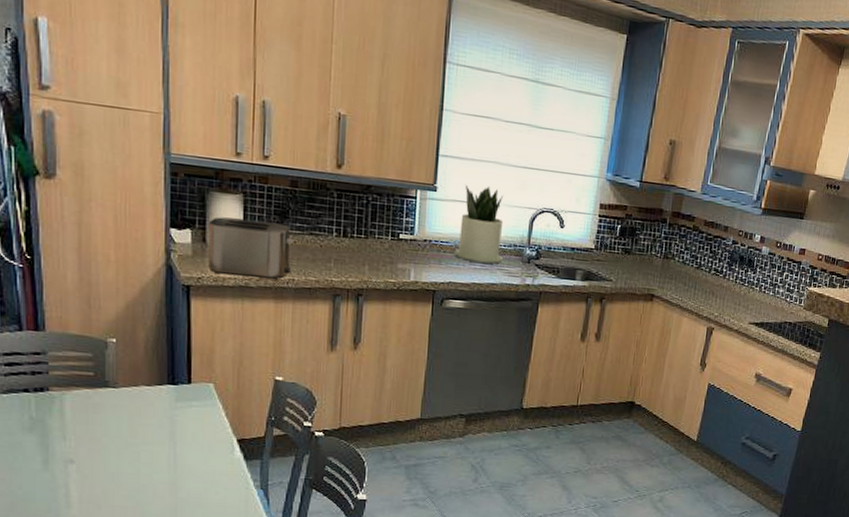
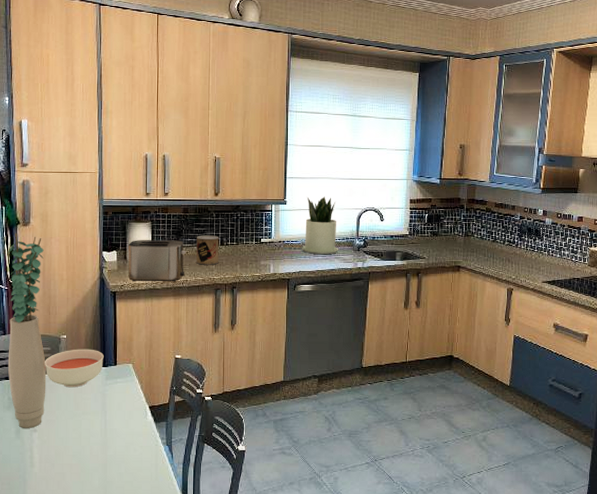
vase: none [22,187,87,458] -> present [7,233,47,428]
bowl: none [84,358,172,409] -> present [45,349,104,388]
tin can: none [308,220,341,263] -> present [196,235,219,265]

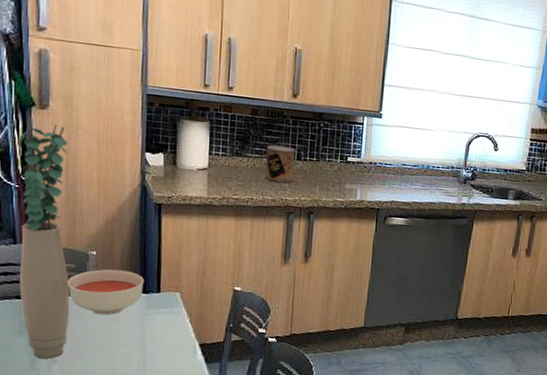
toaster: present [127,240,186,282] -> none [178,142,253,199]
planter: present [302,196,339,255] -> none [397,112,442,185]

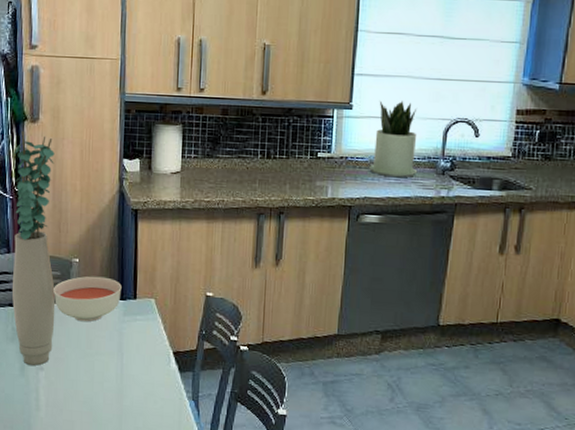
tin can: present [265,144,296,183] -> none [236,144,265,183]
planter: none [397,112,442,185] -> present [369,101,418,178]

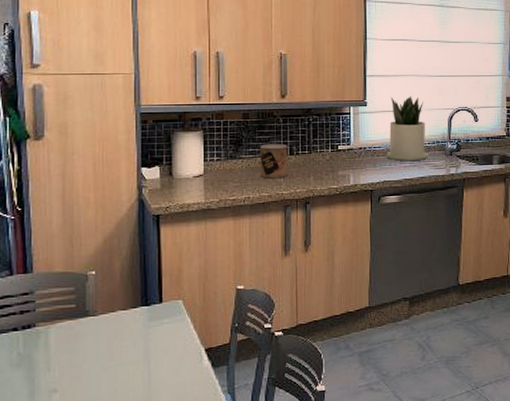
vase: present [11,130,56,366] -> none [14,149,70,390]
bowl: present [53,276,122,322] -> none [67,285,145,335]
tin can: none [236,144,265,183] -> present [260,143,288,179]

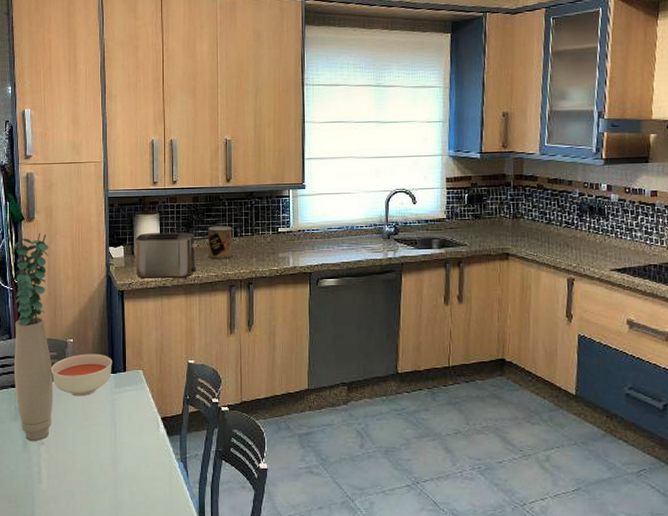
vase: none [14,149,70,390] -> present [13,229,53,441]
bowl: none [67,285,145,335] -> present [51,353,112,397]
toaster: none [173,151,247,202] -> present [135,232,197,279]
planter: present [386,96,429,162] -> none [324,178,366,245]

